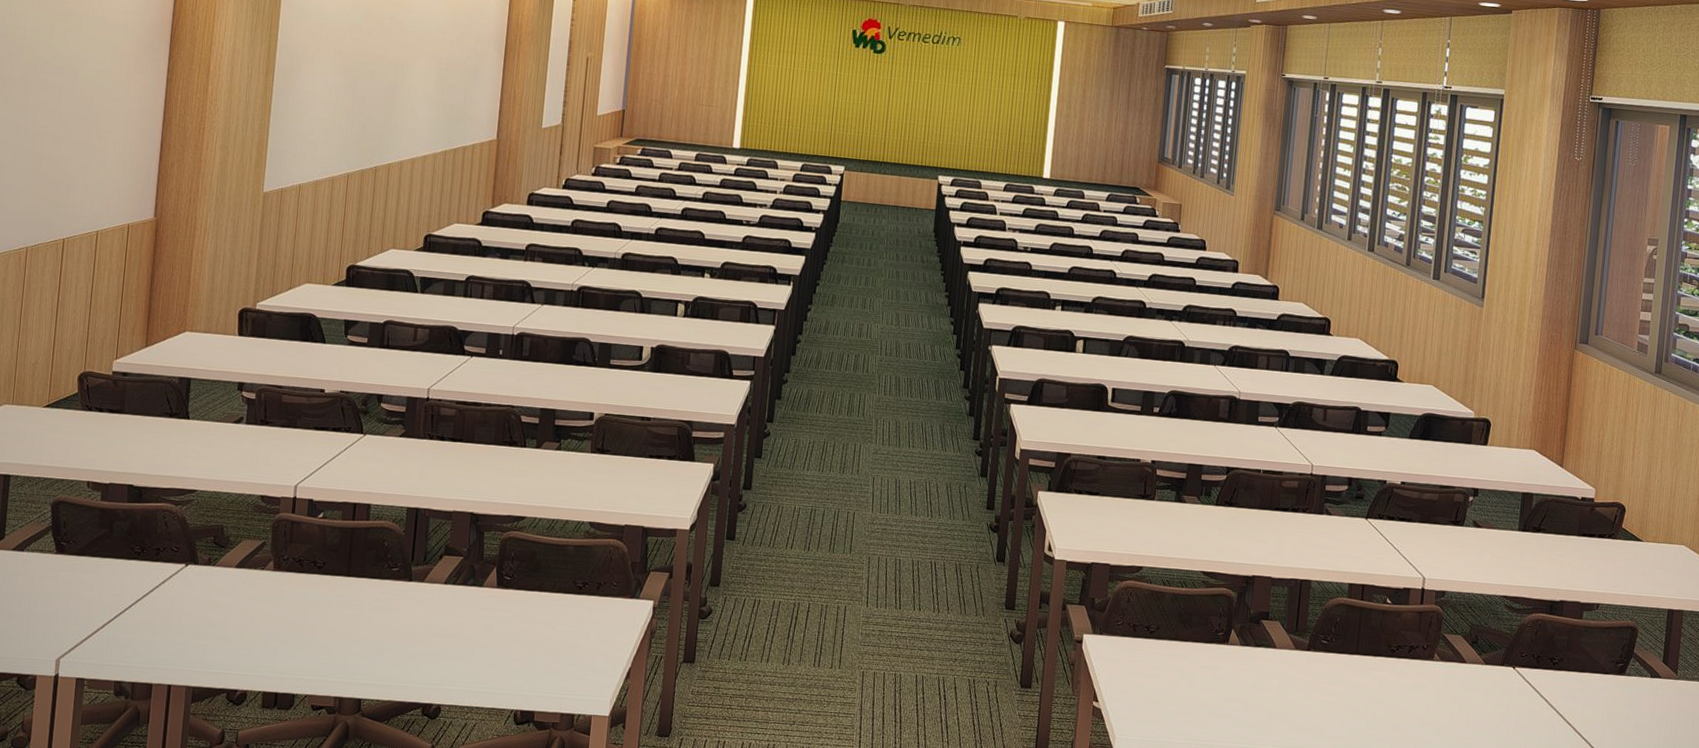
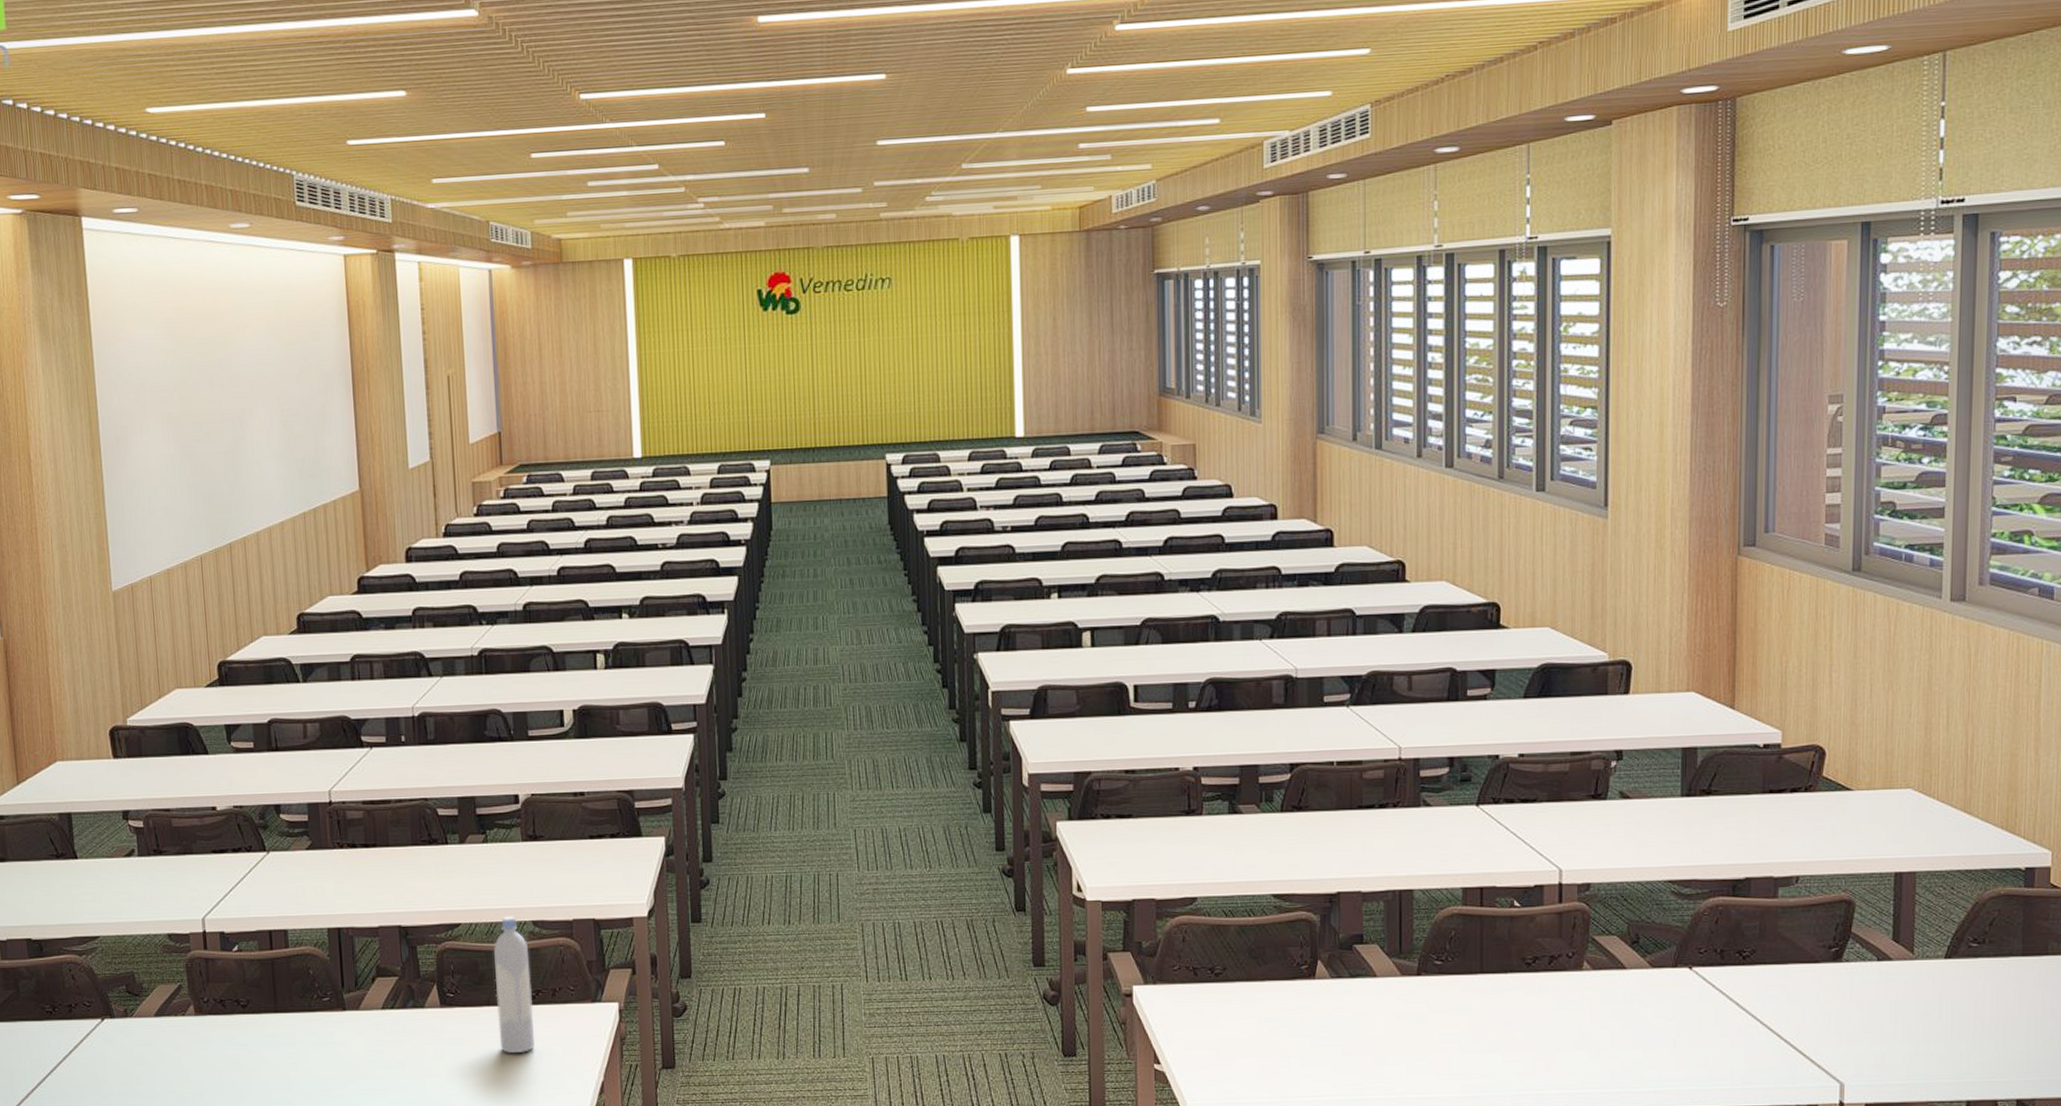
bottle: none [544,515,582,636] -> present [494,916,535,1053]

